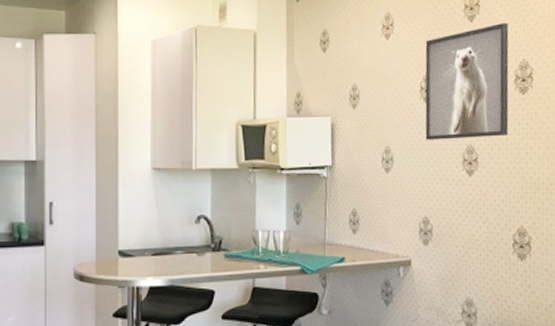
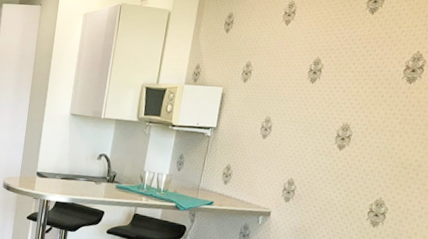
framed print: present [425,22,509,140] -> none [305,16,410,119]

